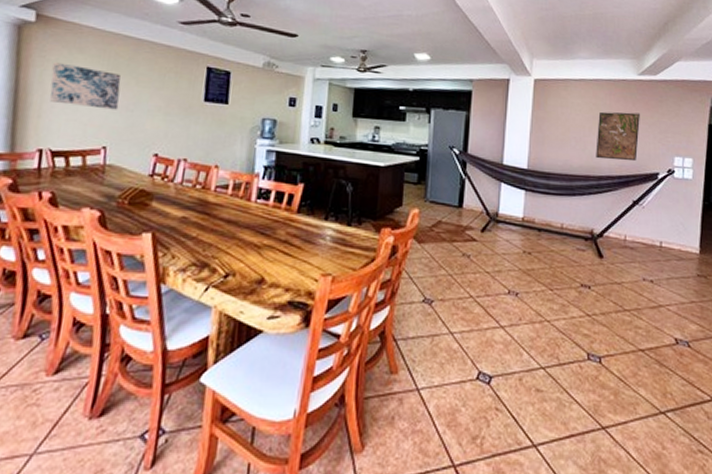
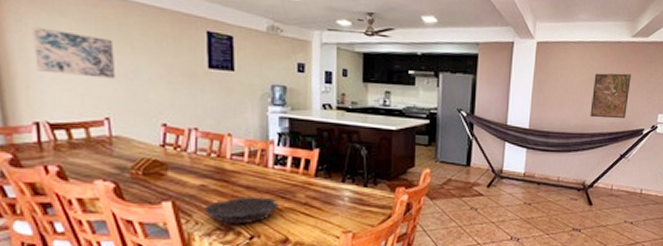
bowl: none [182,231,260,261] -> present [204,197,280,225]

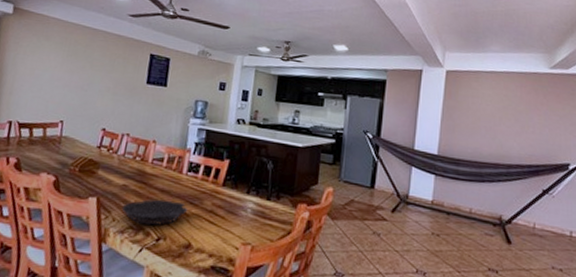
wall art: present [33,27,116,79] -> none [20,48,78,90]
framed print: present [590,73,631,119] -> none [505,102,551,152]

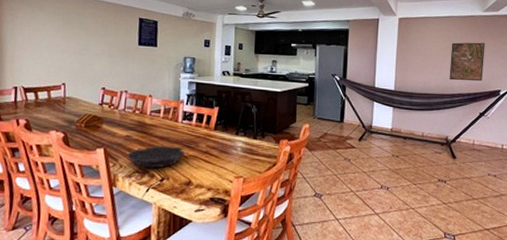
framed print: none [505,102,551,152] -> present [449,42,485,82]

